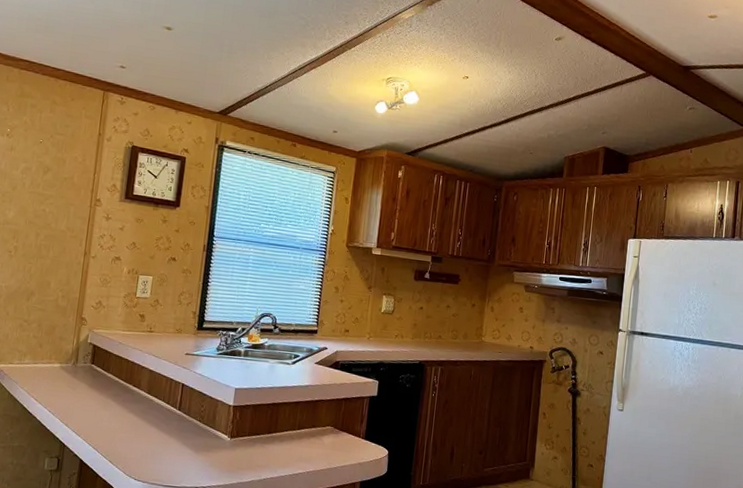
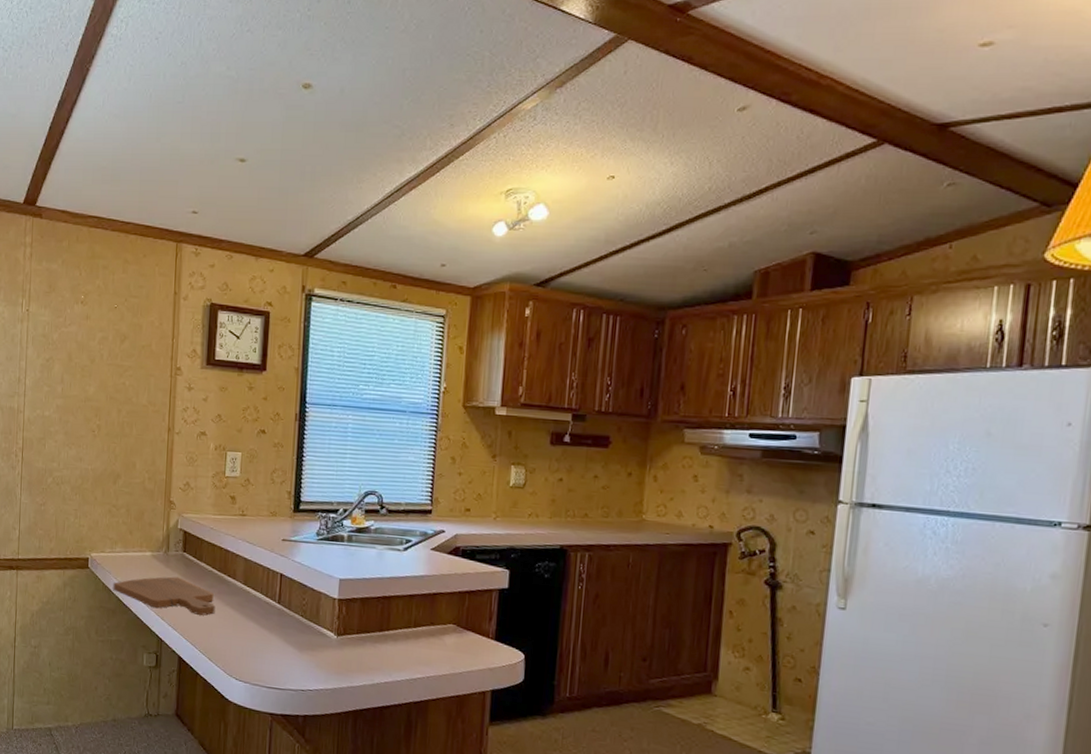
cutting board: none [18,386,119,422] -> present [113,576,215,616]

